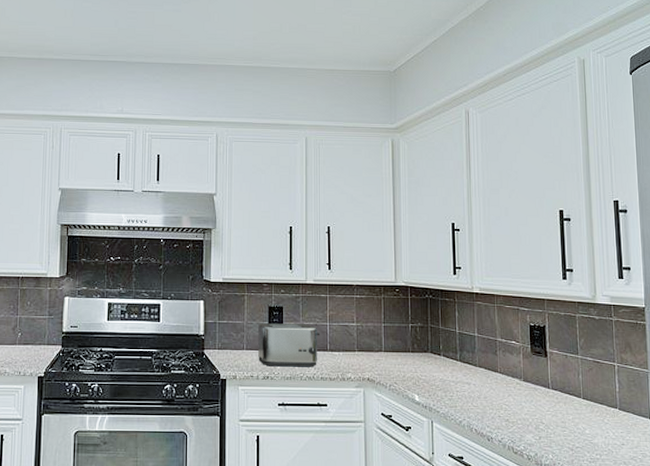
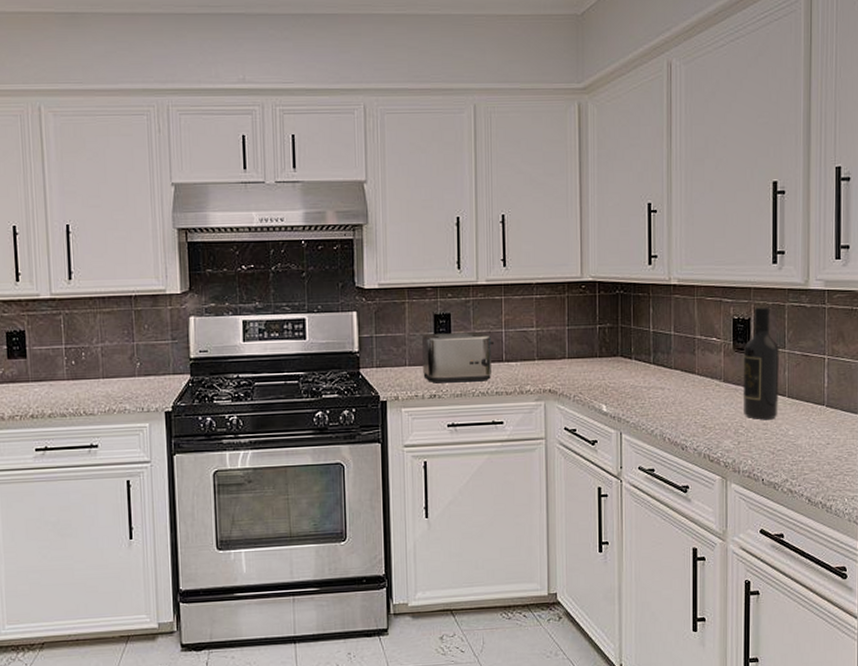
wine bottle: none [541,316,575,417] -> present [742,307,779,419]

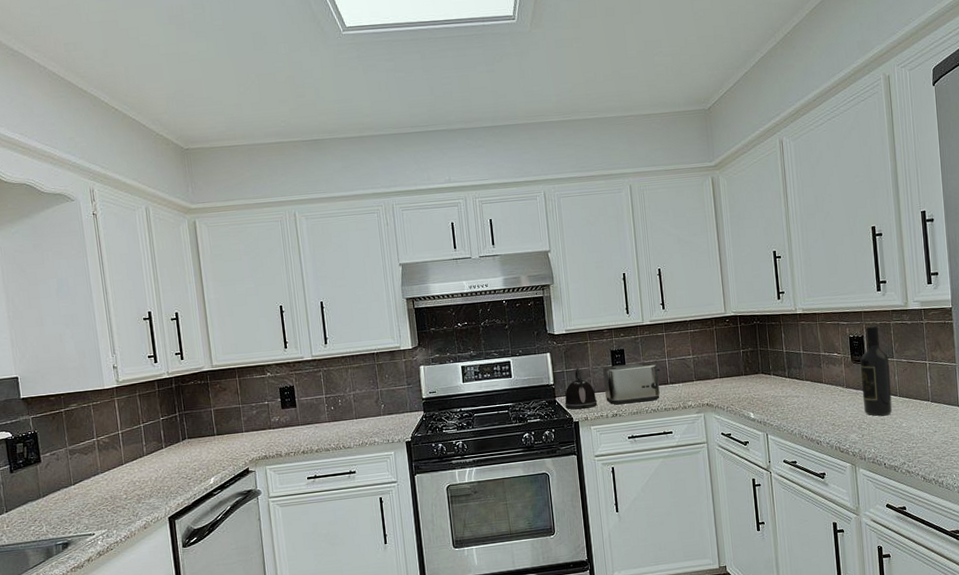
kettle: none [371,333,412,386] -> present [565,367,598,410]

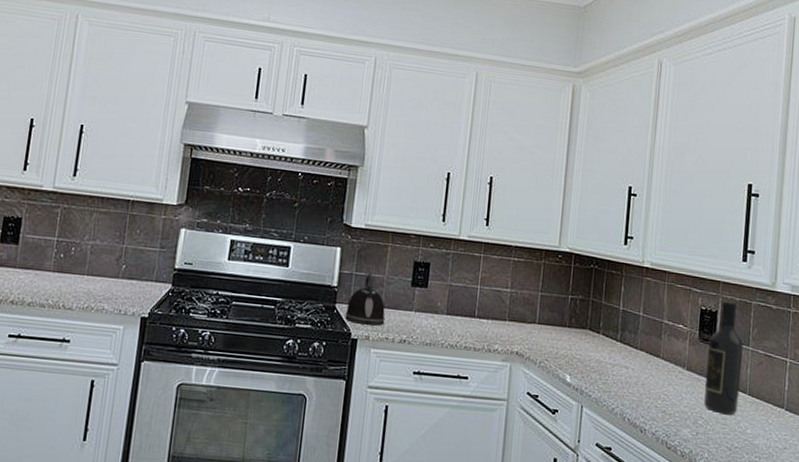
toaster: present [603,362,660,405] -> none [396,279,468,335]

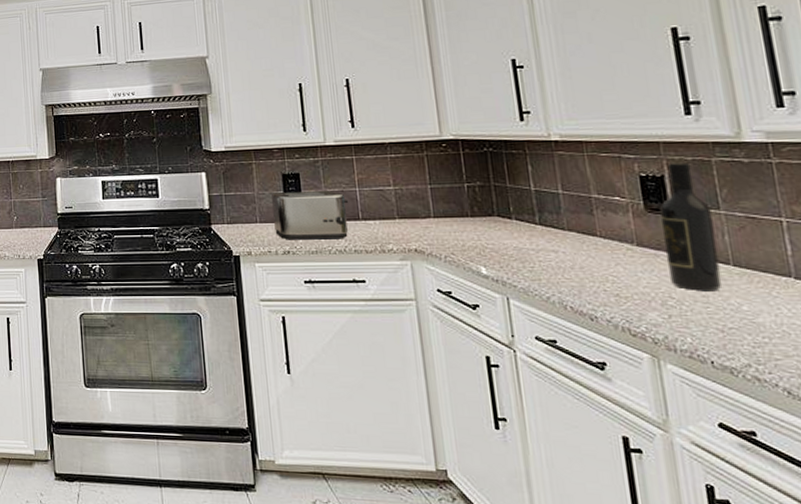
kettle: present [345,273,385,326] -> none [222,191,264,241]
toaster: none [396,279,468,335] -> present [272,191,348,240]

